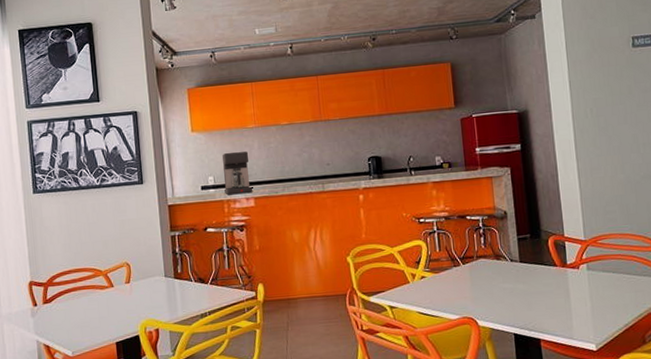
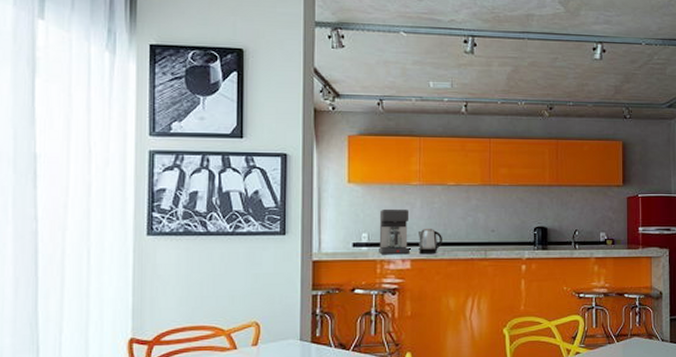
kettle: none [259,167,282,192] -> present [419,229,442,255]

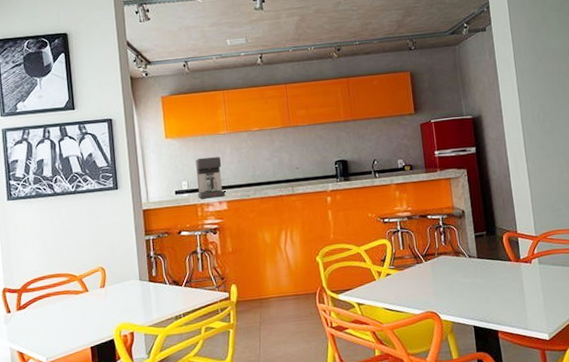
kettle: present [419,229,442,255] -> none [231,172,253,196]

